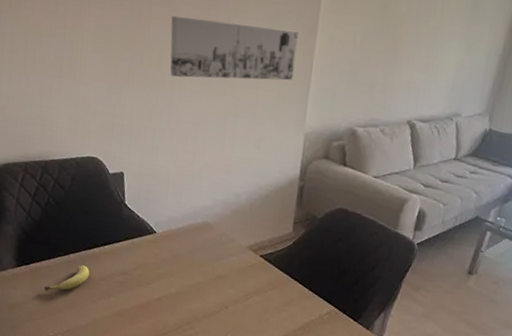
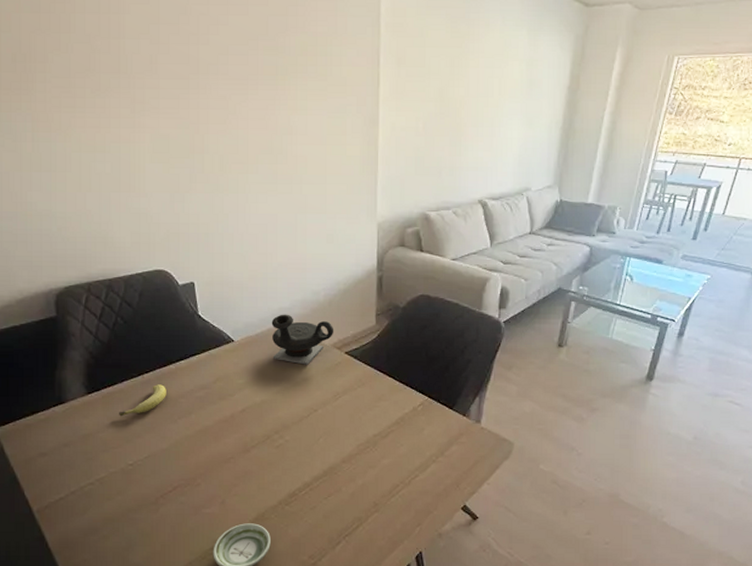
wall art: present [170,15,298,81] -> none [230,119,360,179]
teapot: none [191,212,252,263] -> present [271,314,334,365]

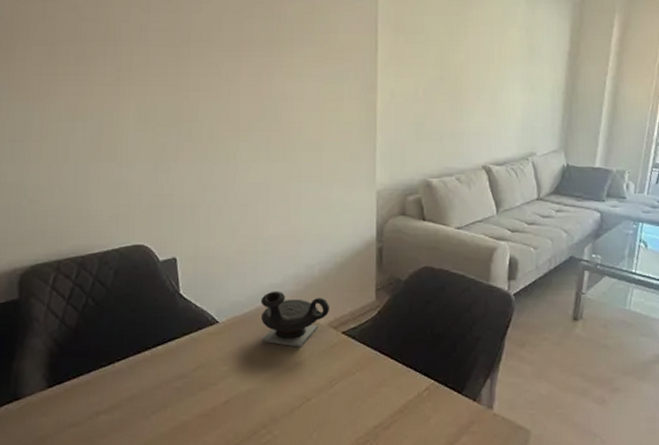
fruit: present [119,384,166,417] -> none [83,374,140,414]

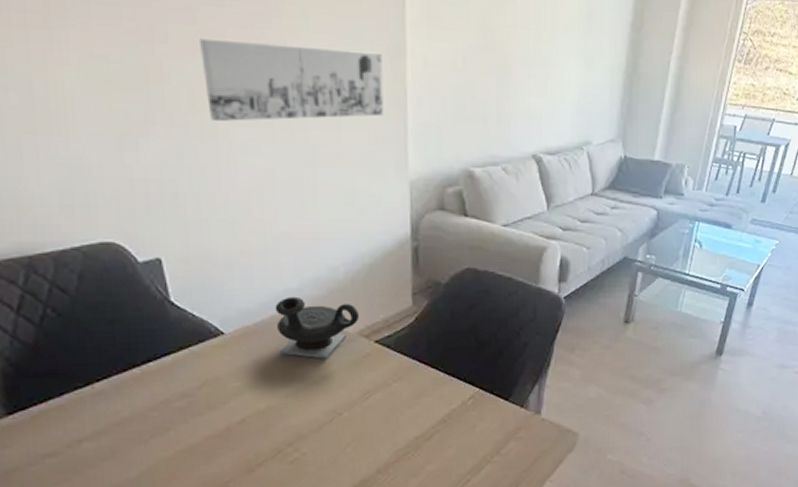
wall art: none [221,85,358,147] -> present [200,38,384,121]

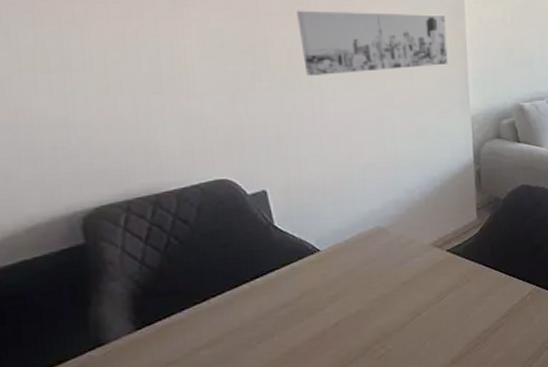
teapot: present [275,296,360,359] -> none [362,216,434,268]

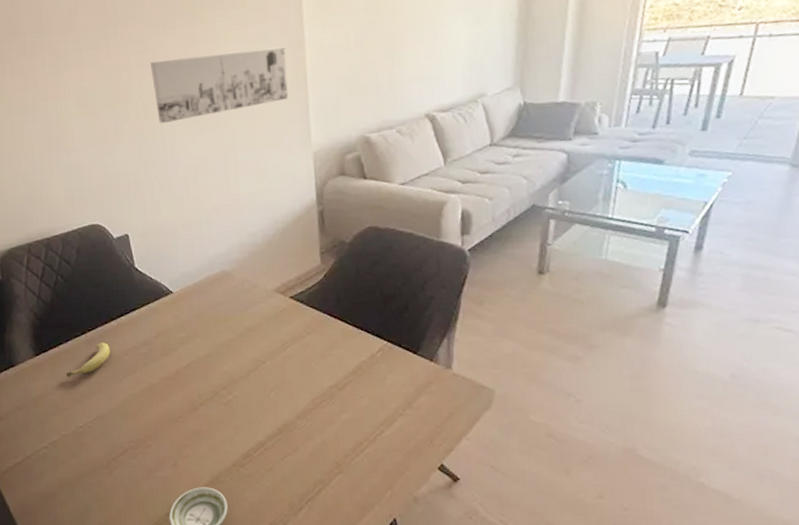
fruit: none [180,308,241,351] -> present [66,342,110,378]

